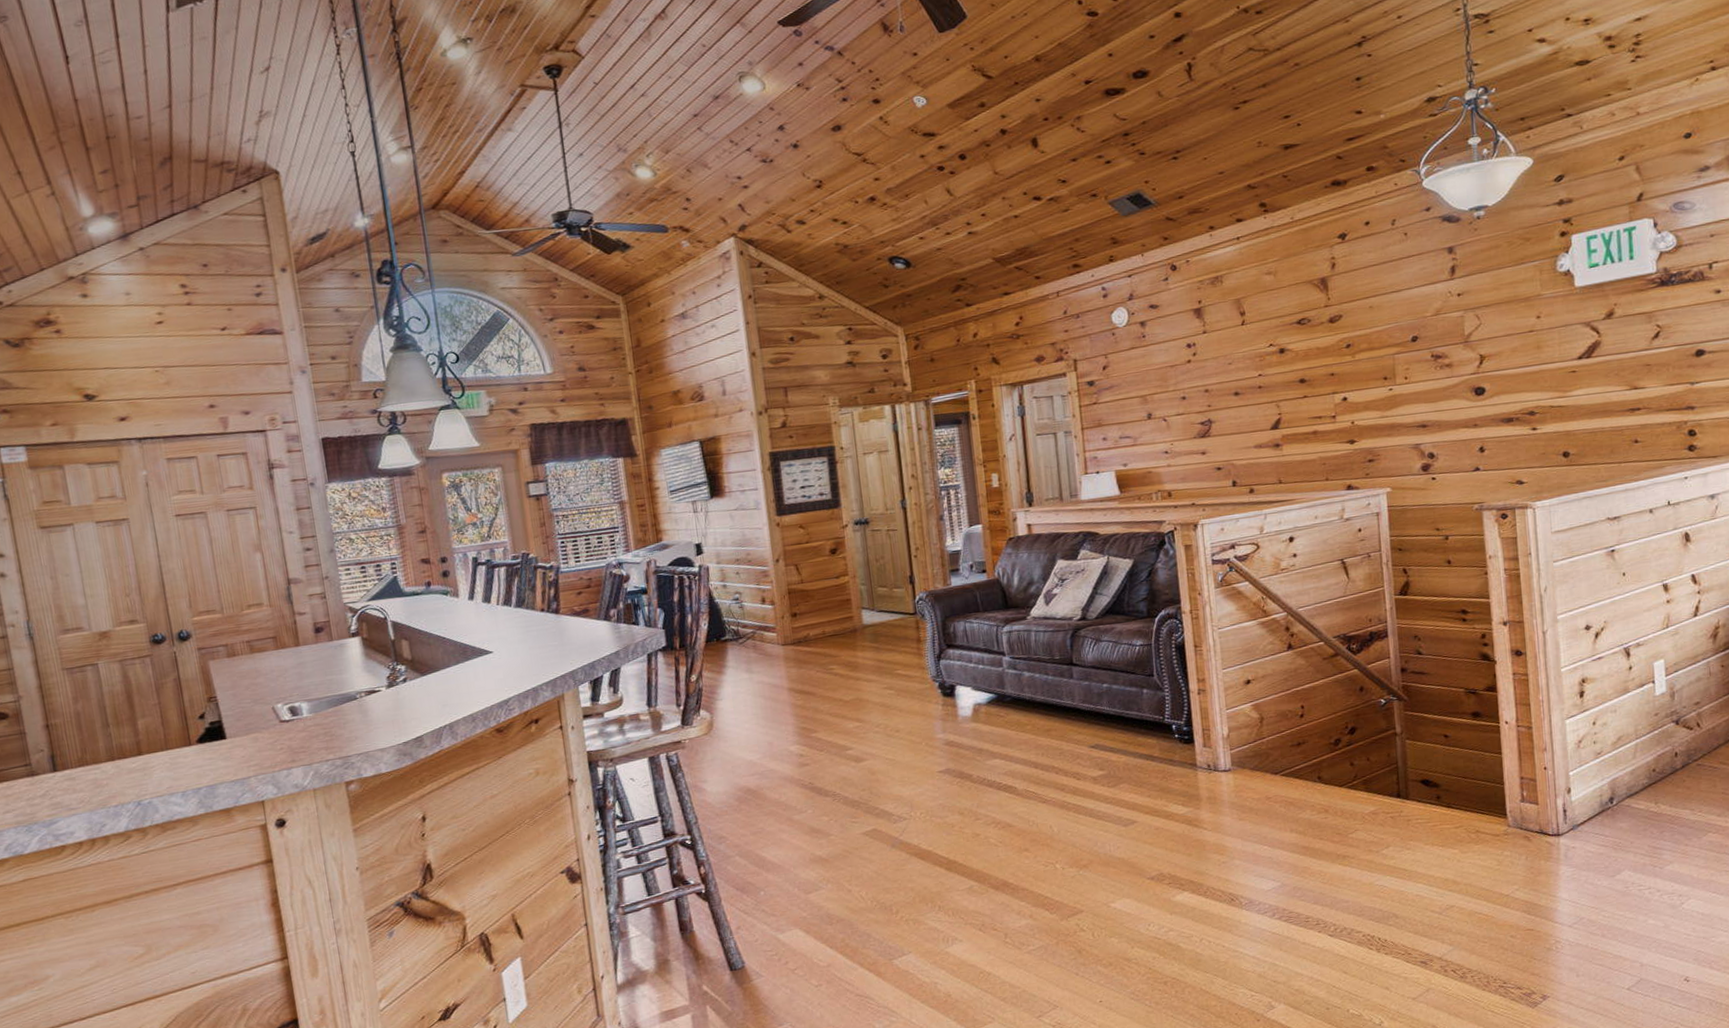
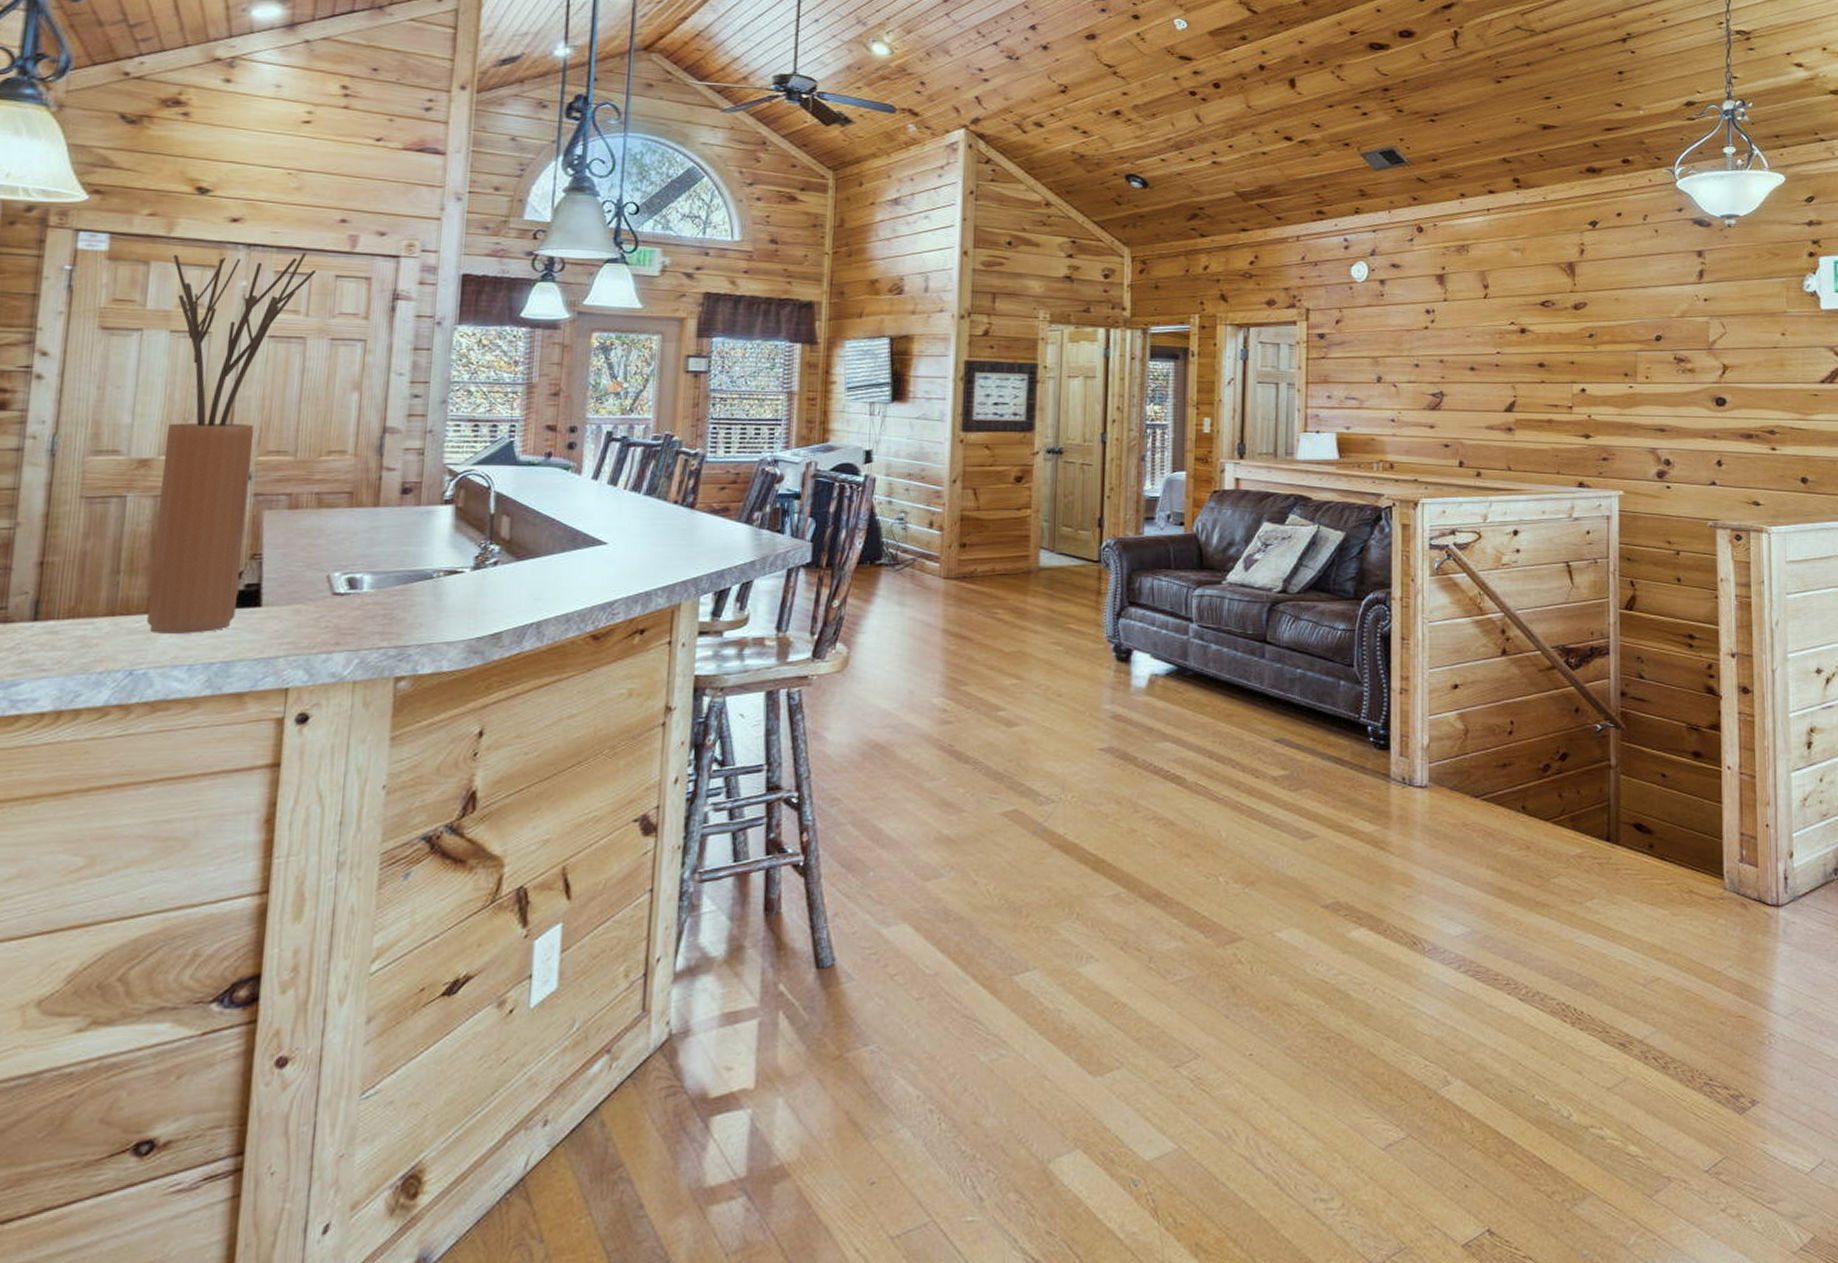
vase: none [81,438,208,770] -> present [147,252,317,635]

